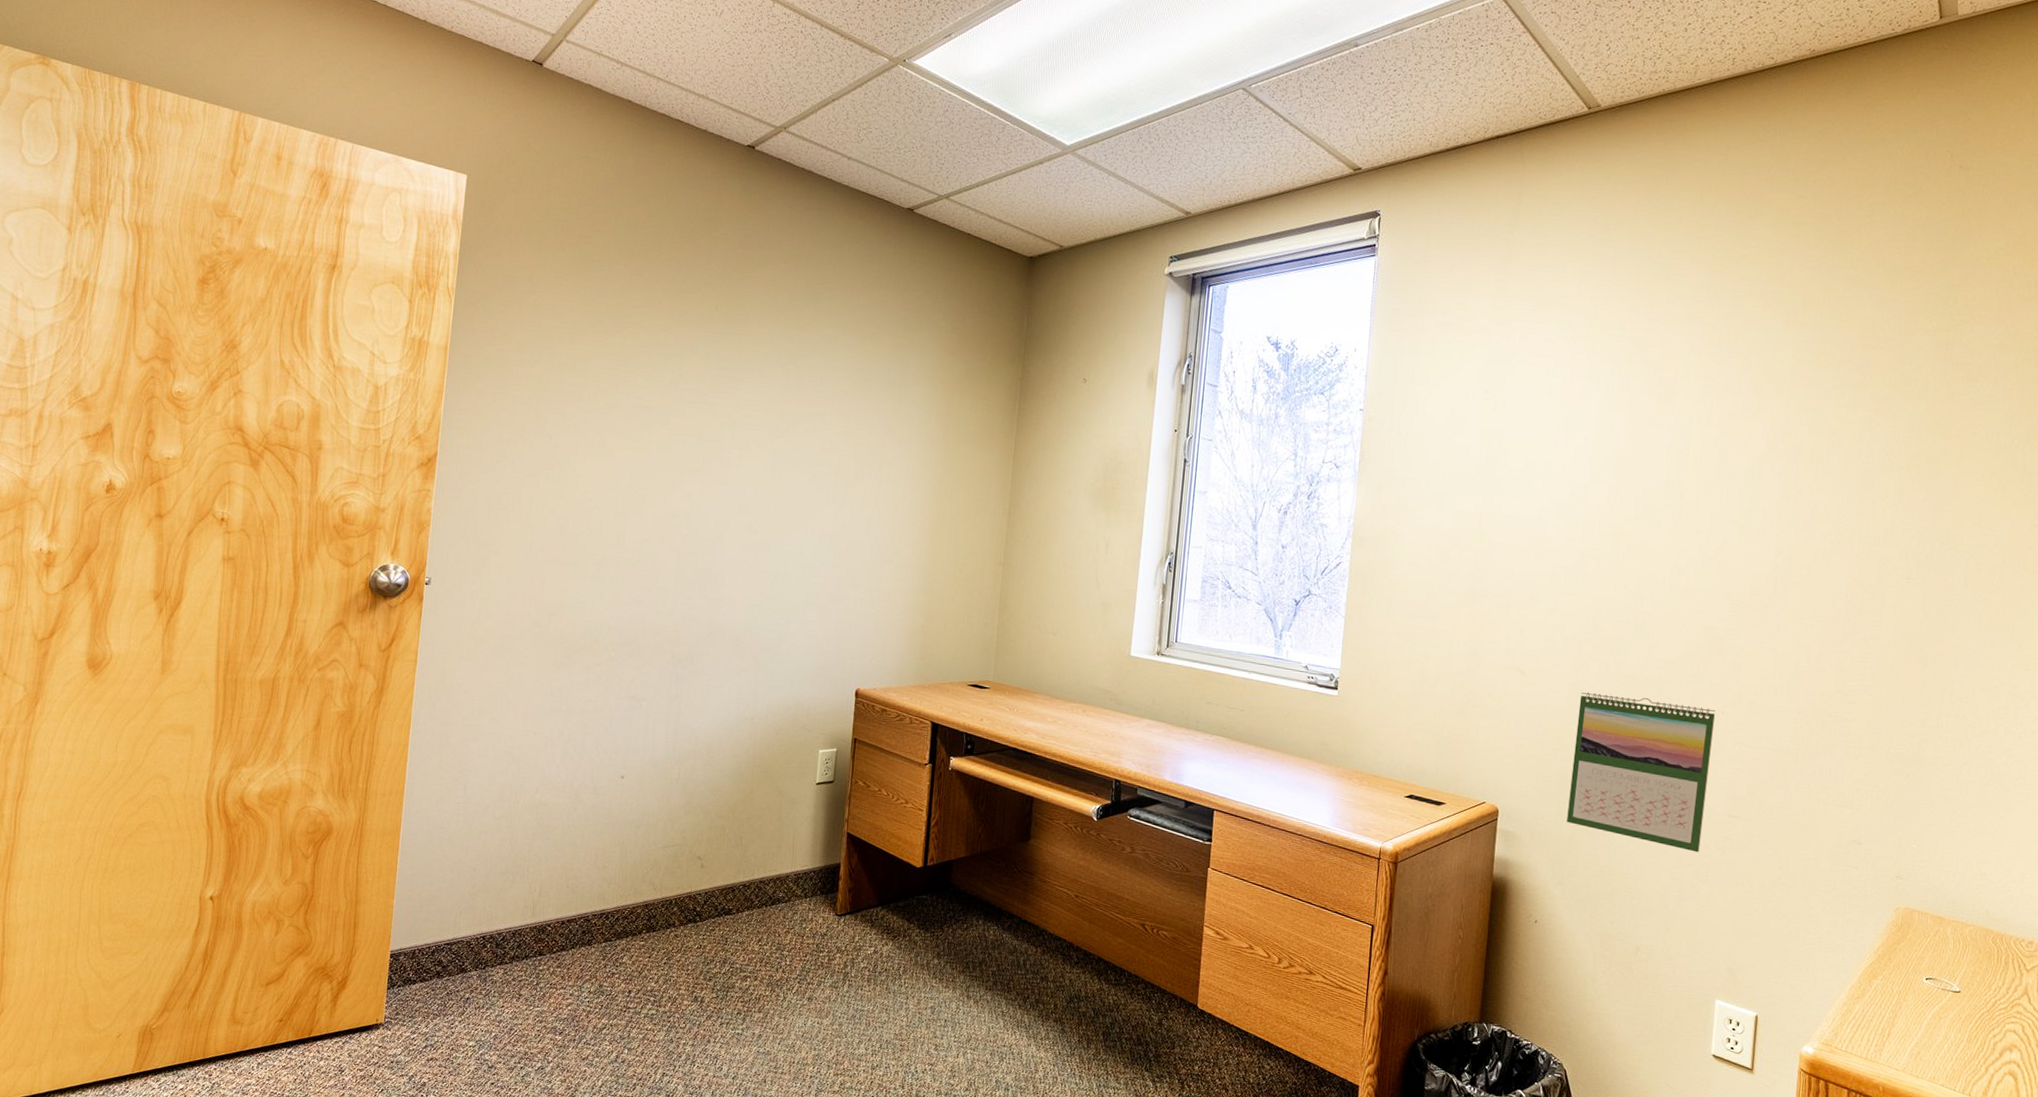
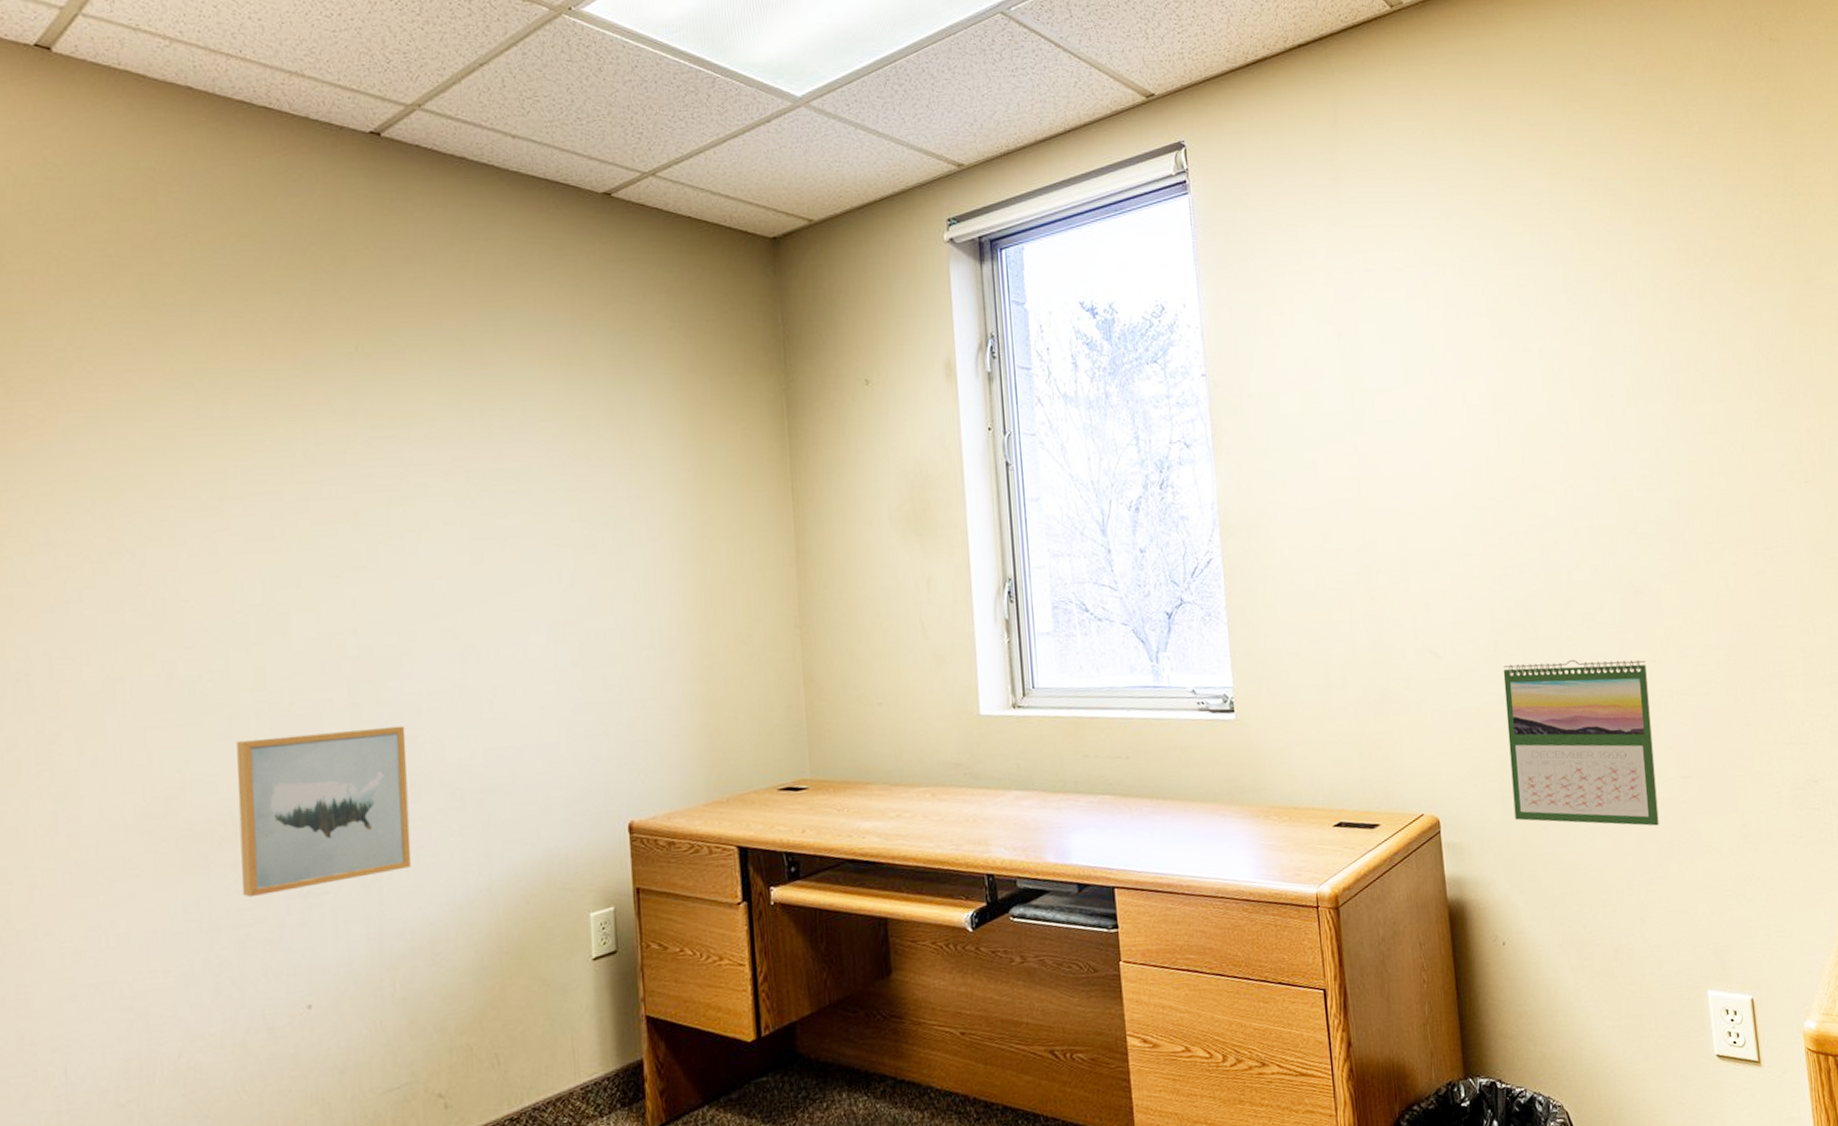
wall art: none [590,581,712,693] -> present [236,725,411,898]

